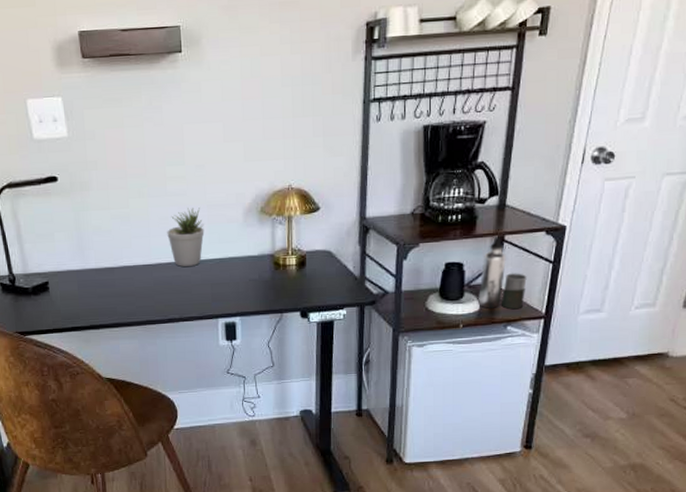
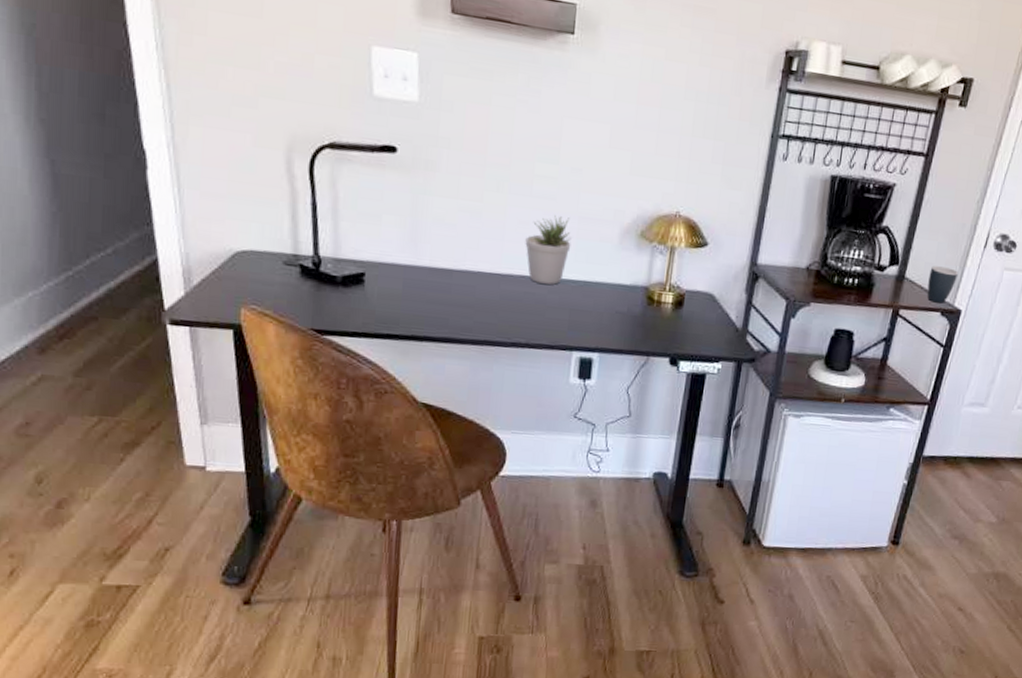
water bottle: present [478,237,506,309] -> none [864,309,899,386]
cup: present [502,273,527,310] -> none [887,351,917,391]
mug: none [529,188,559,225] -> present [927,265,959,304]

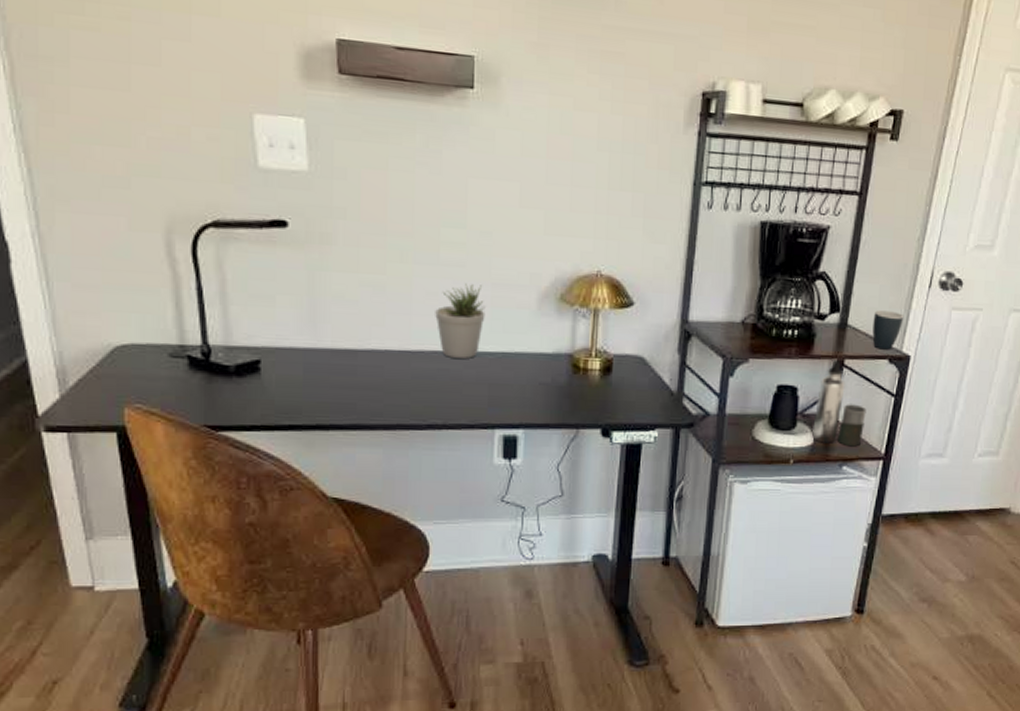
water bottle: none [864,309,899,386] -> present [812,360,845,443]
cup: none [887,351,917,391] -> present [838,404,867,447]

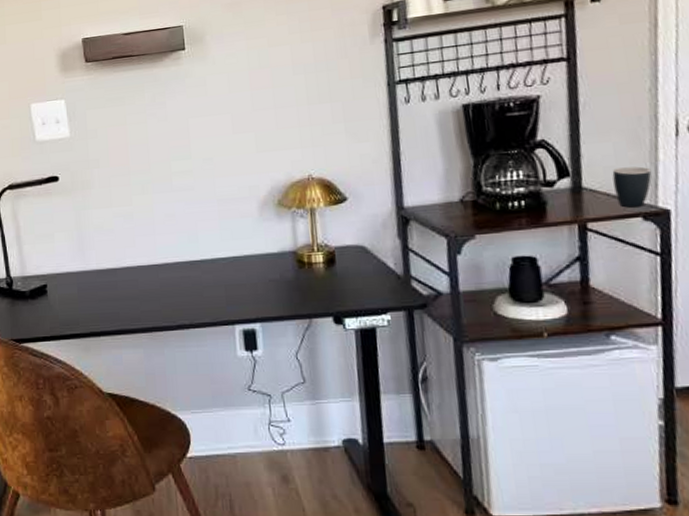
potted plant: present [435,284,486,359] -> none [174,202,215,266]
water bottle: present [812,360,845,443] -> none [562,225,595,313]
cup: present [838,404,867,447] -> none [595,268,629,314]

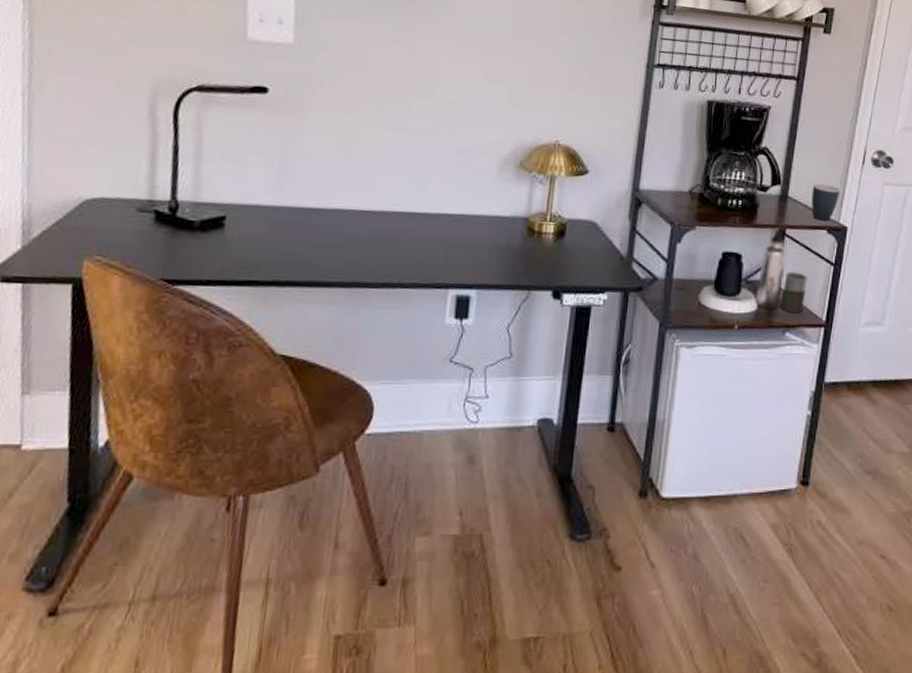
water bottle: none [562,225,595,313] -> present [756,229,787,310]
cup: none [595,268,629,314] -> present [781,272,807,314]

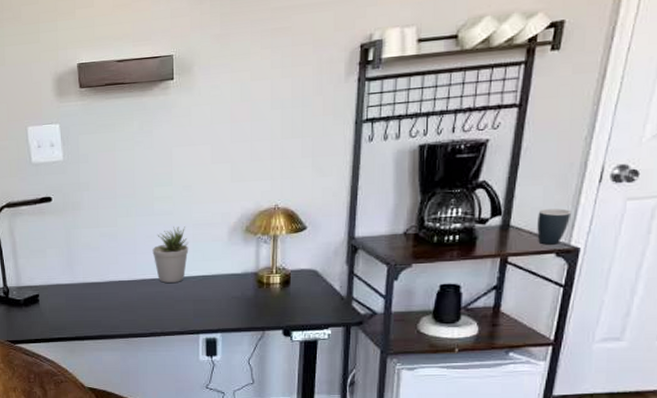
potted plant: none [399,149,448,220] -> present [152,226,189,283]
water bottle: present [756,229,787,310] -> none [477,258,509,333]
cup: present [781,272,807,314] -> none [503,296,533,335]

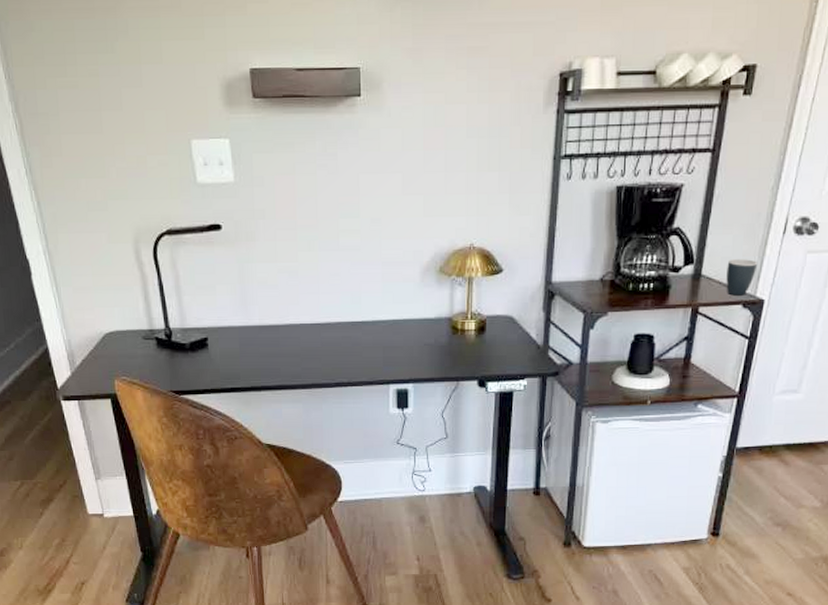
potted plant: present [152,226,189,283] -> none [338,264,378,327]

